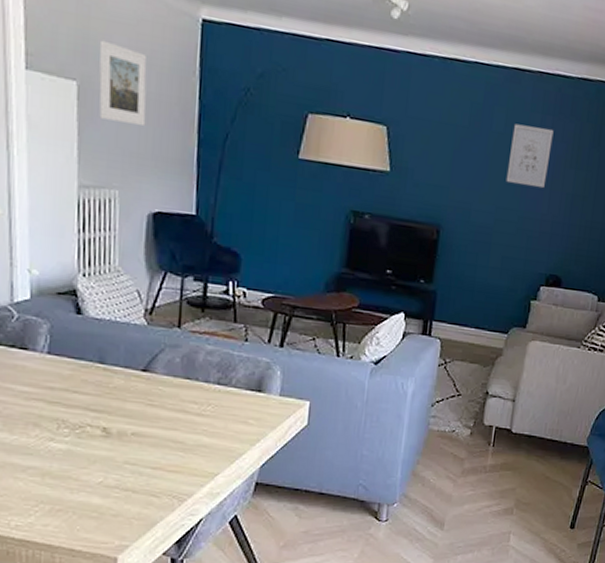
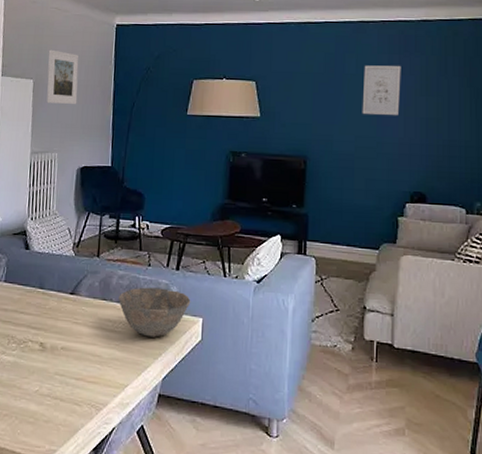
bowl: none [206,365,297,422] -> present [118,287,191,337]

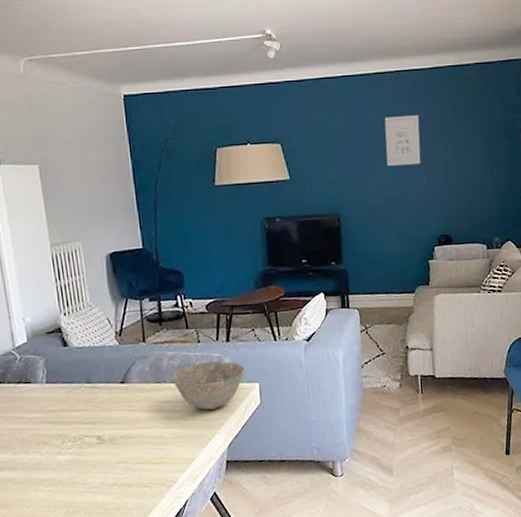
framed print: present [46,49,79,104] -> none [50,129,94,189]

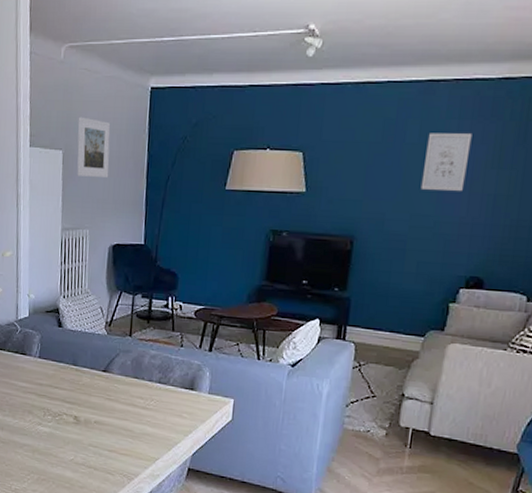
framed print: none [50,129,94,189] -> present [77,116,111,177]
bowl: present [172,361,246,410] -> none [150,367,223,416]

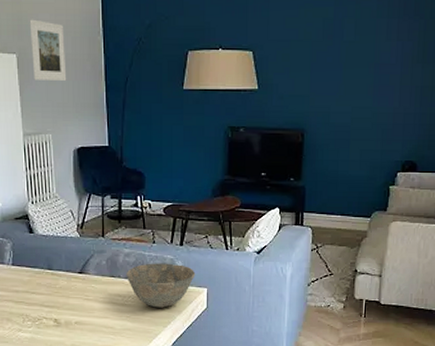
bowl: none [150,367,223,416] -> present [126,263,196,308]
wall art: present [420,133,472,191] -> none [359,31,400,84]

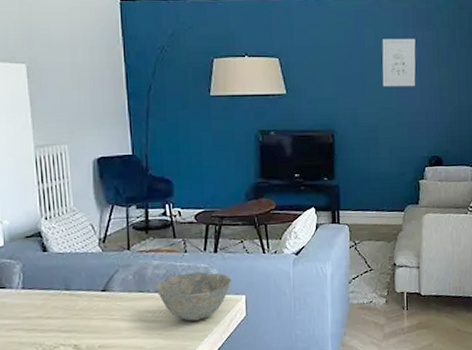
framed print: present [29,19,67,81] -> none [40,28,84,90]
wall art: none [359,31,400,84] -> present [382,39,416,86]

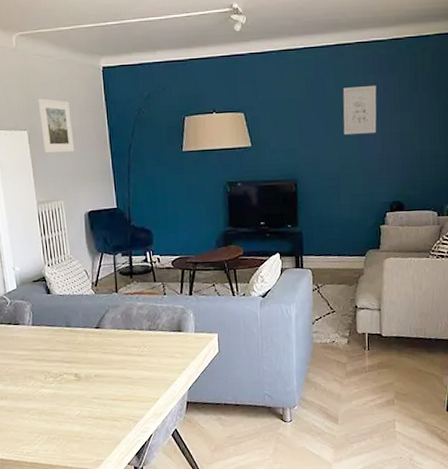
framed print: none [40,28,84,90] -> present [38,98,75,153]
bowl: present [156,272,232,321] -> none [140,312,206,356]

